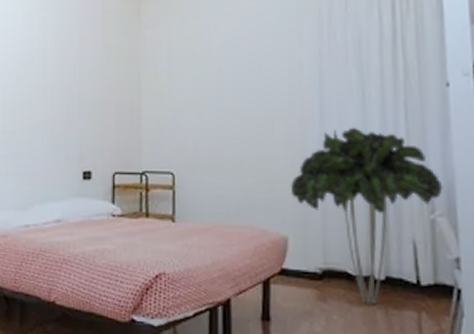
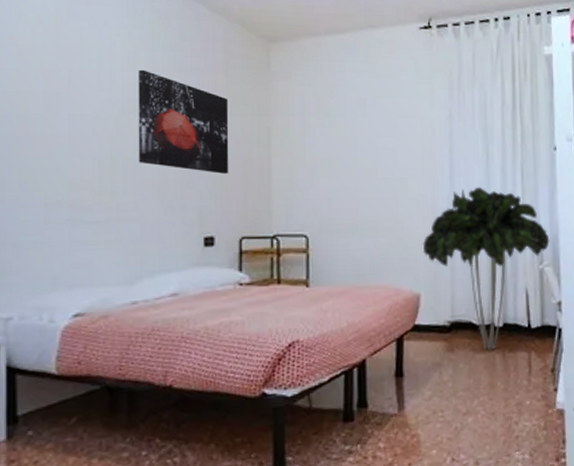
wall art: none [32,28,105,115] -> present [138,69,229,174]

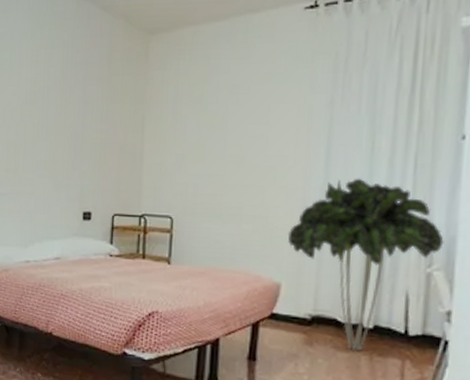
wall art: present [138,69,229,174] -> none [35,66,110,157]

